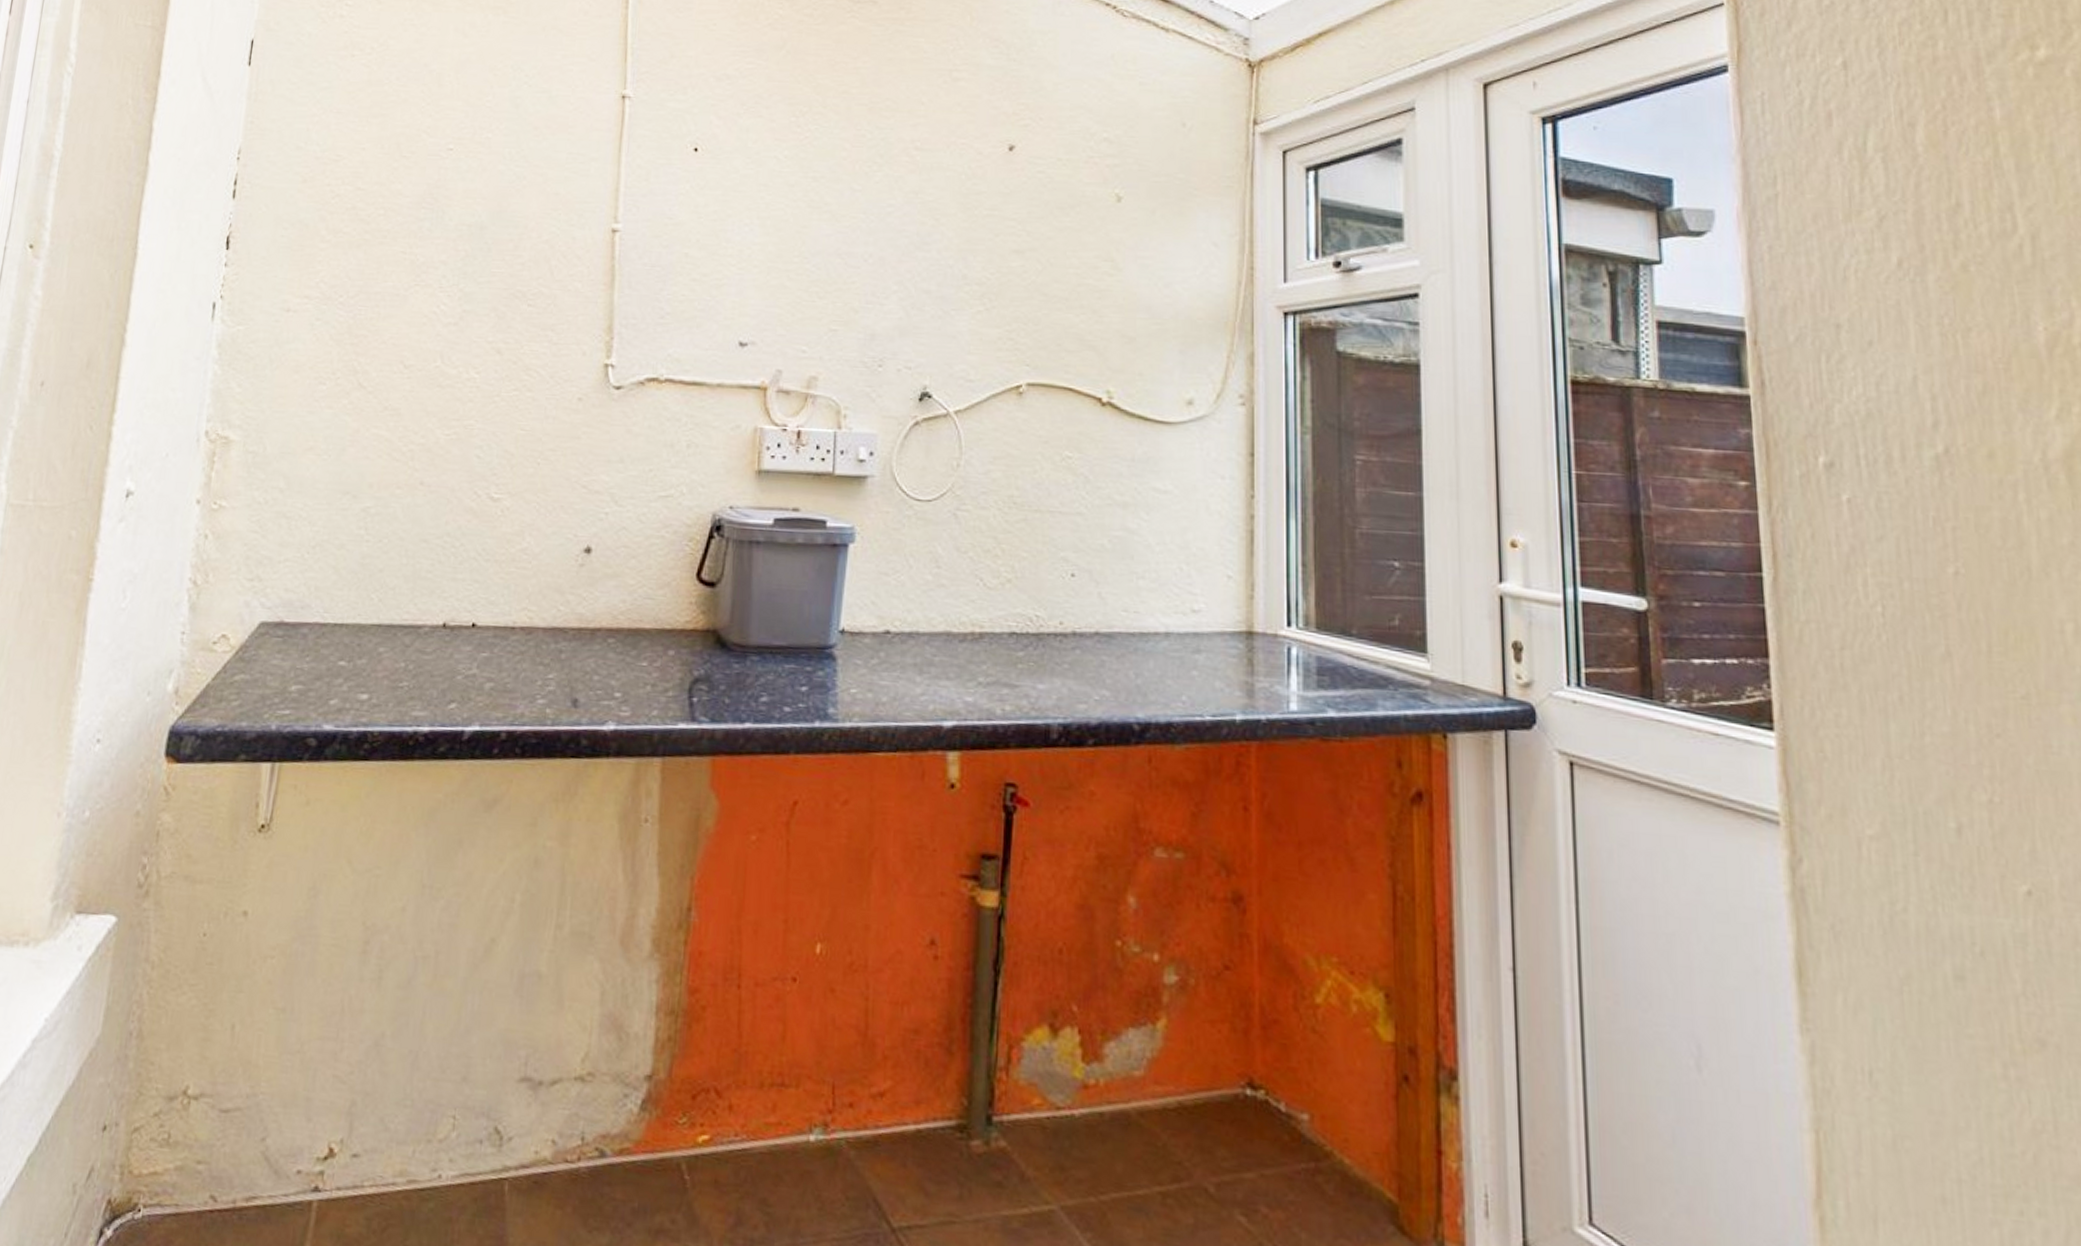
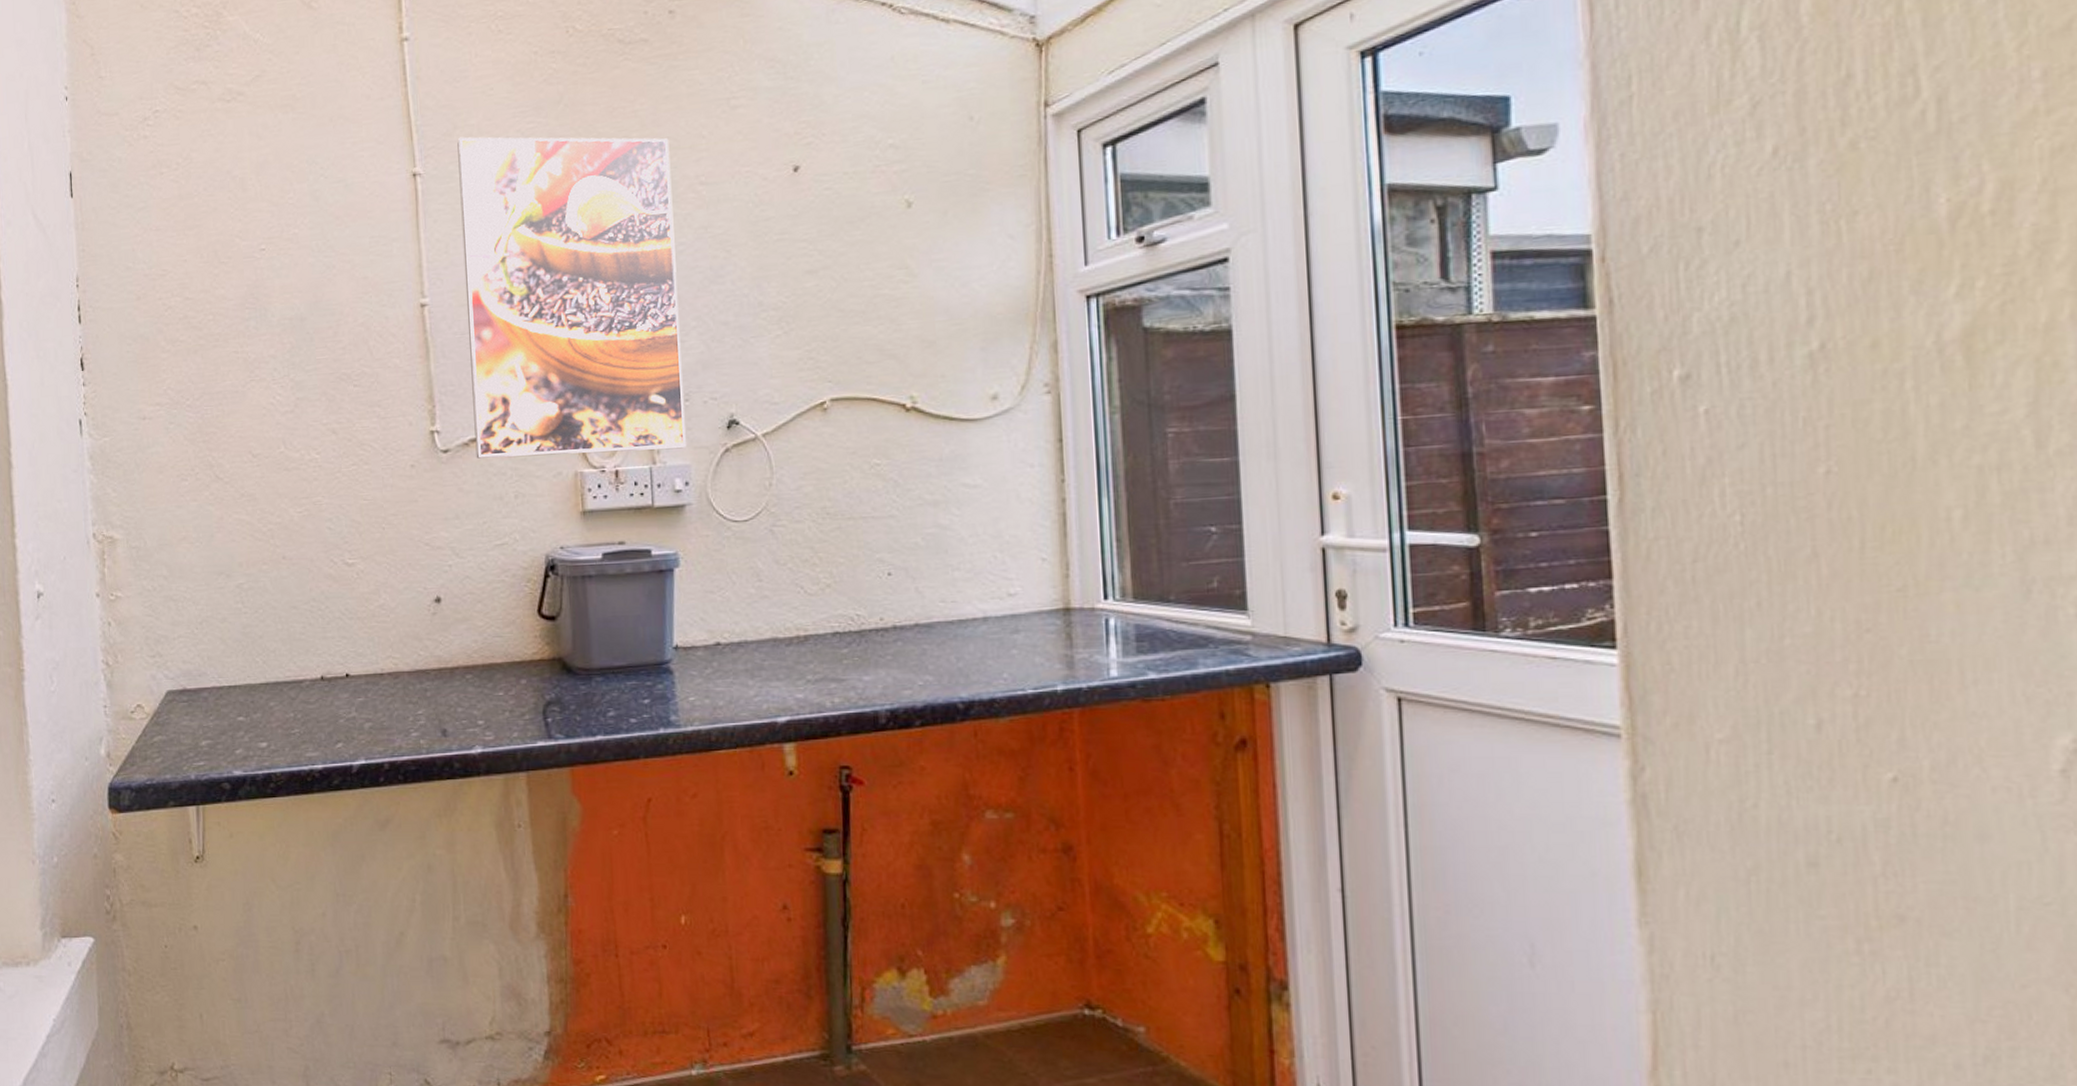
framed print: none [650,67,888,416] -> present [457,137,686,459]

